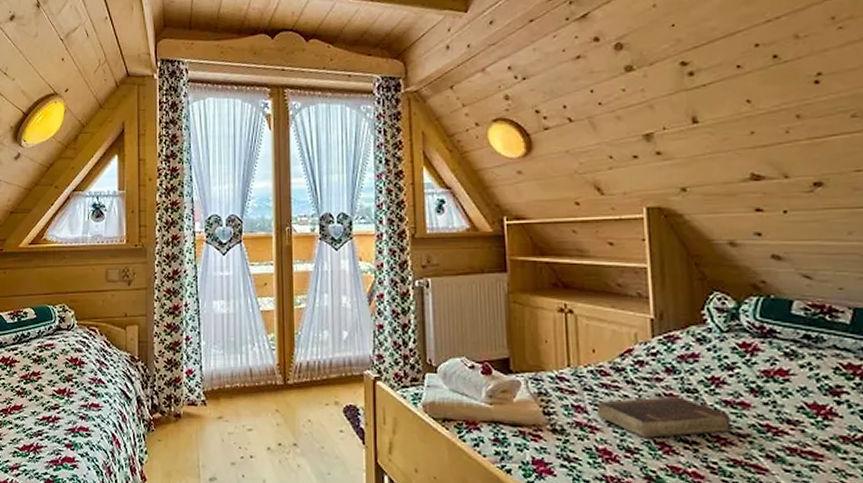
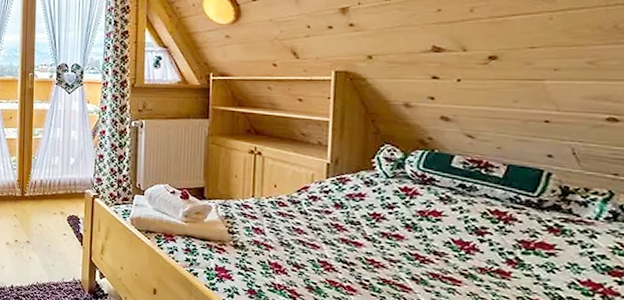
hardback book: present [597,396,731,438] -> none [273,225,385,258]

